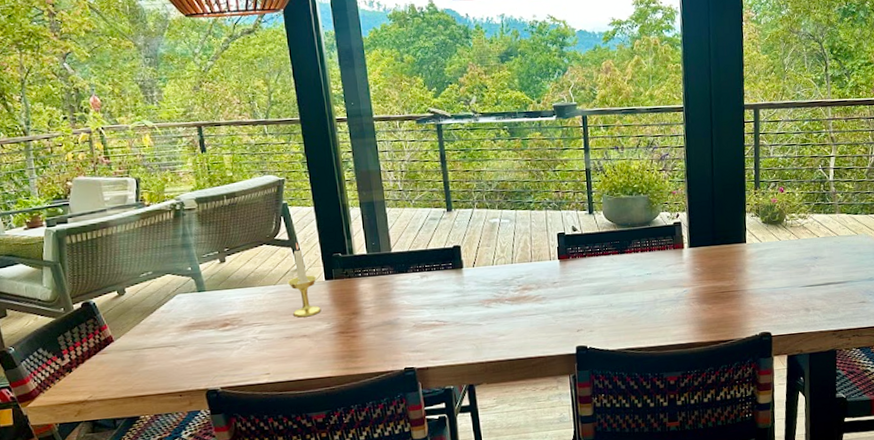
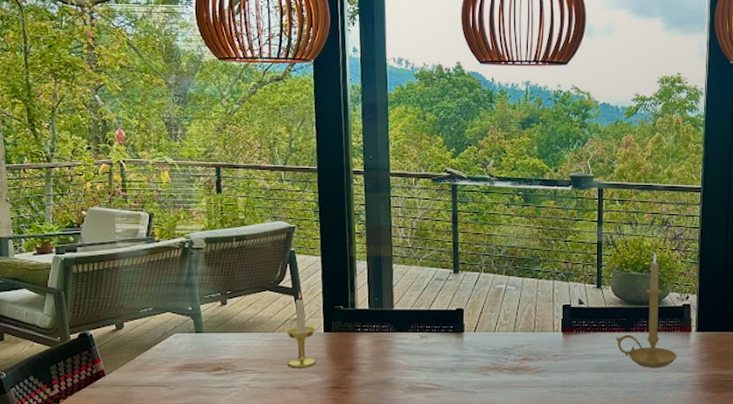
candle holder: none [611,175,672,287] -> present [616,253,677,368]

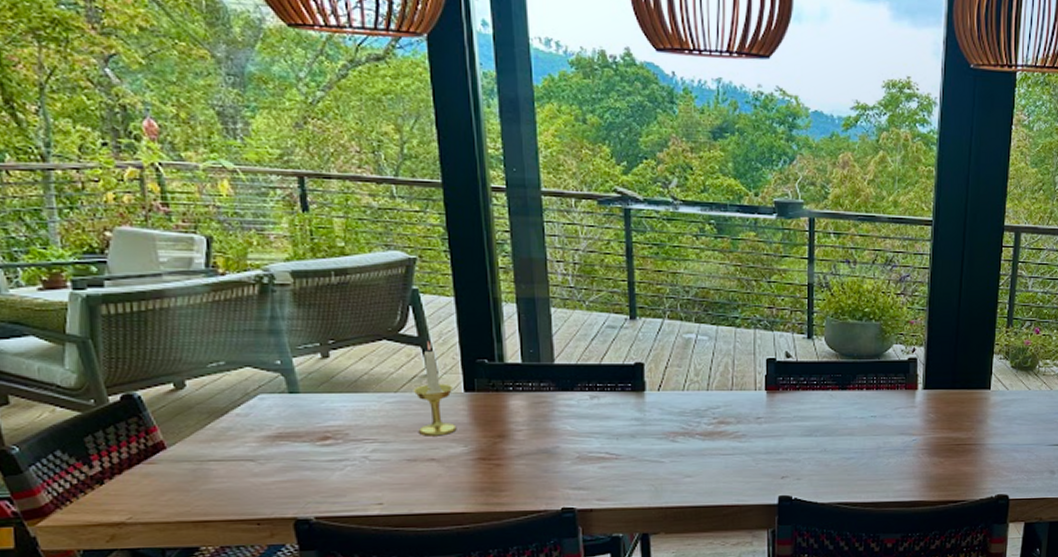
candle holder: present [616,253,677,368] -> none [830,297,901,431]

